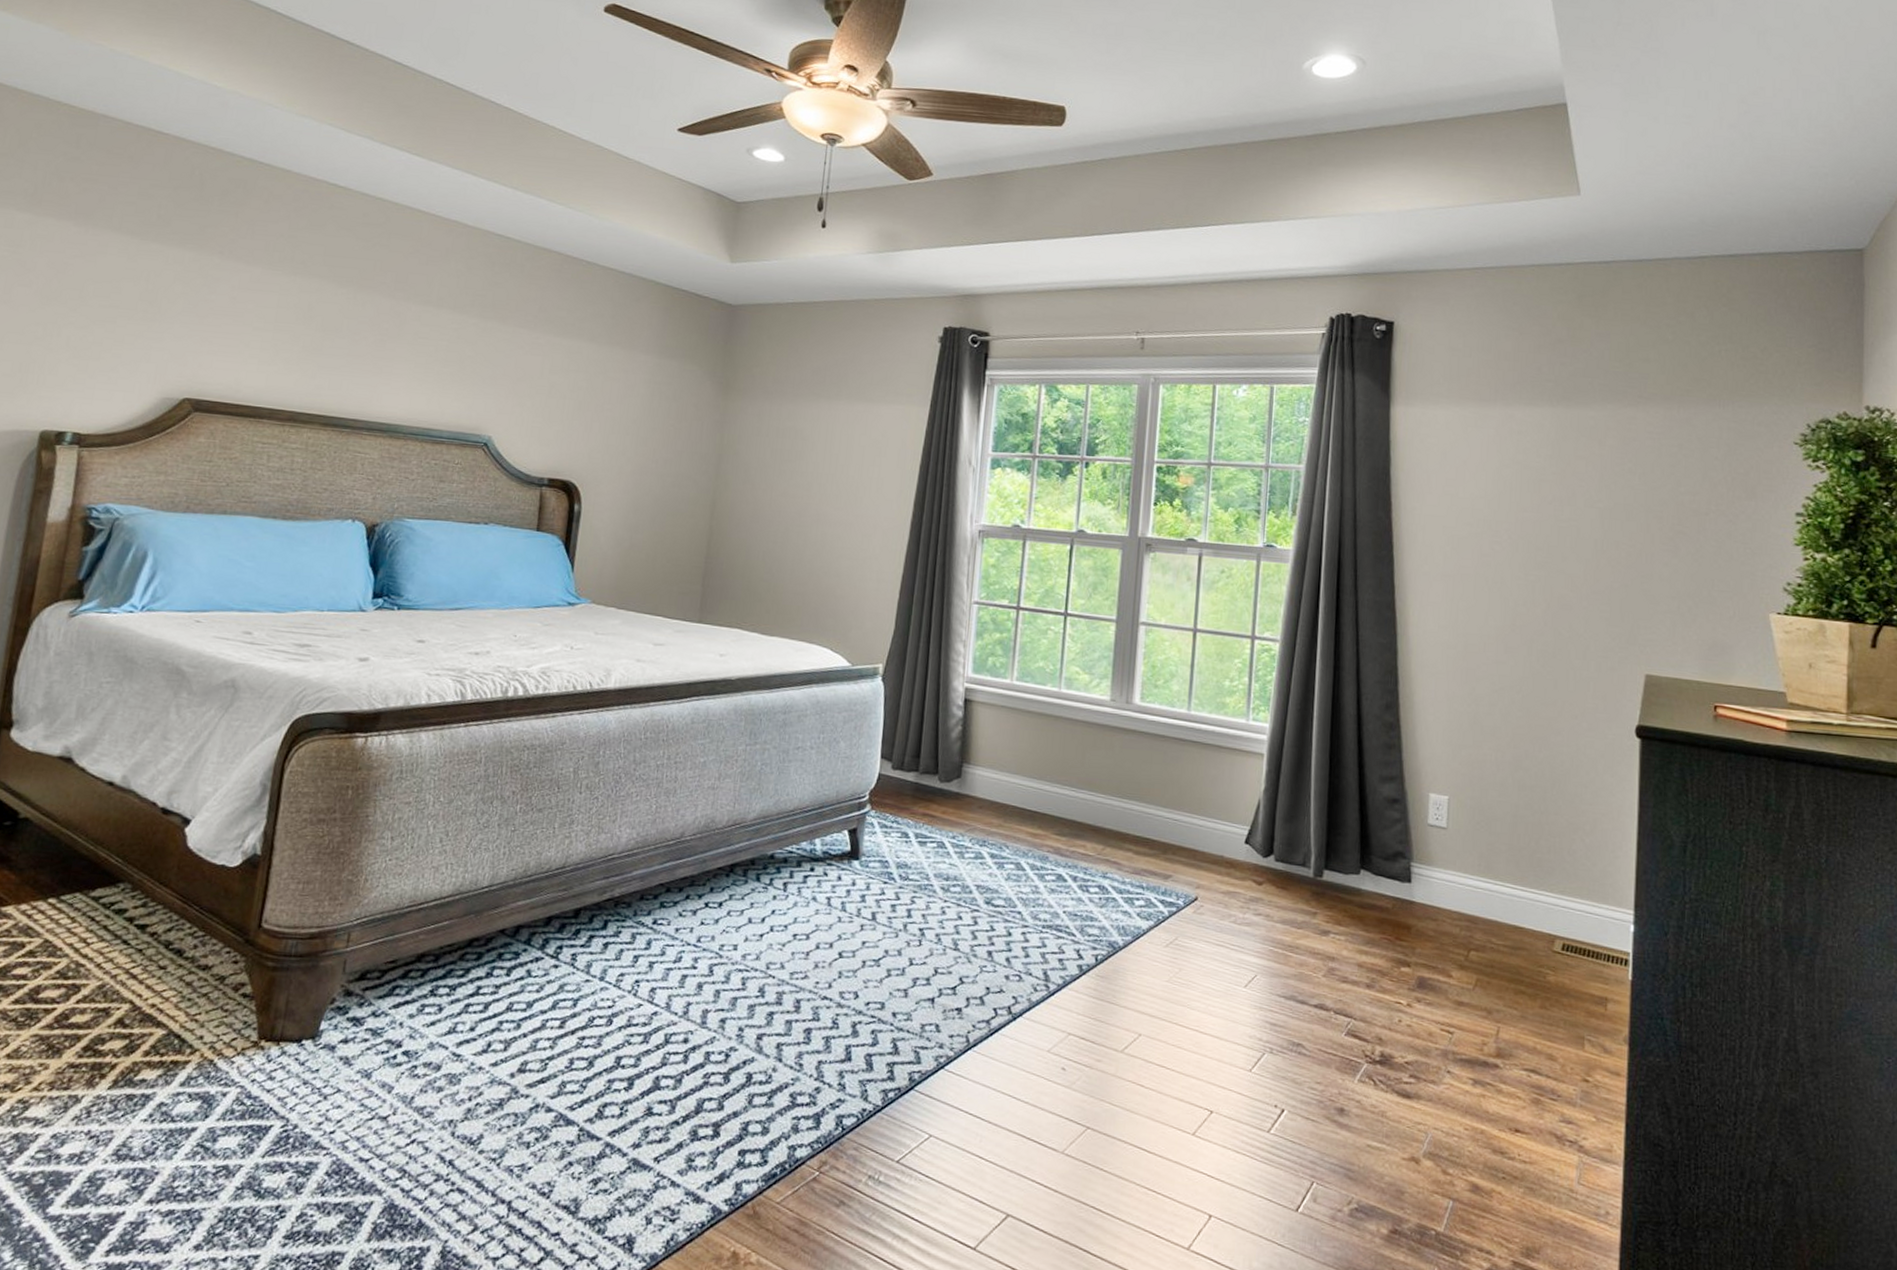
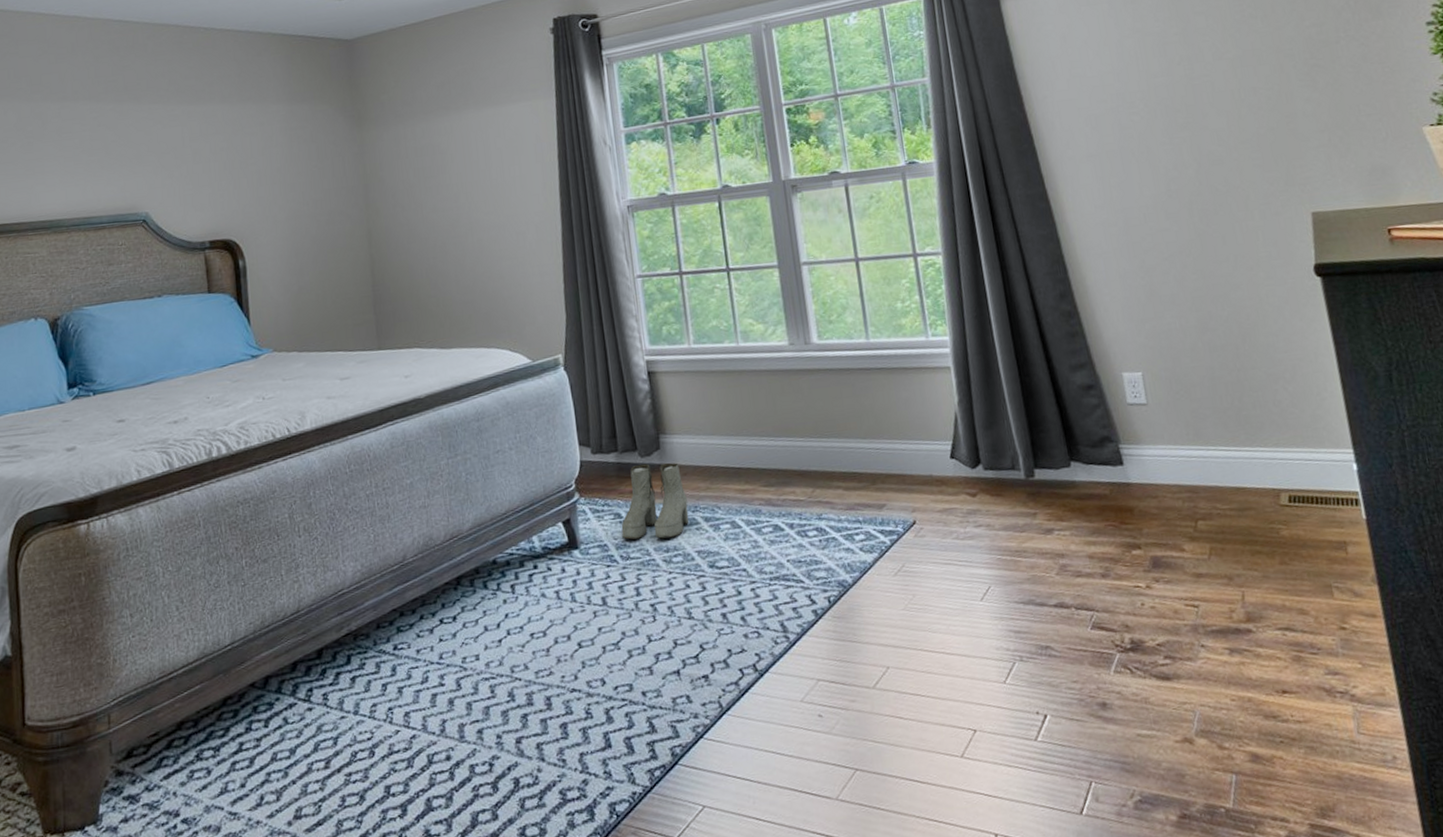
boots: none [905,788,978,867] -> present [621,462,689,540]

